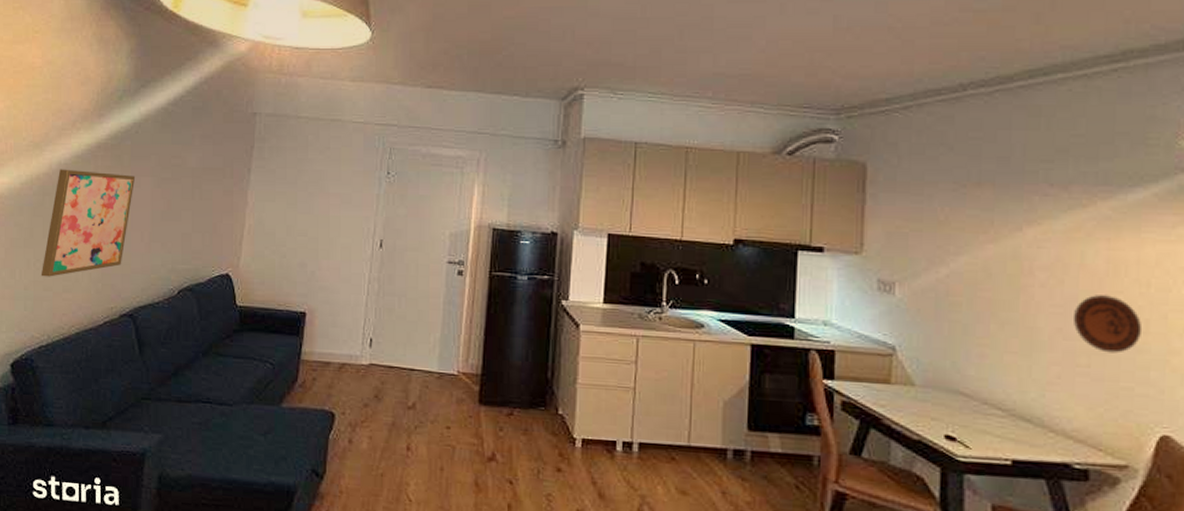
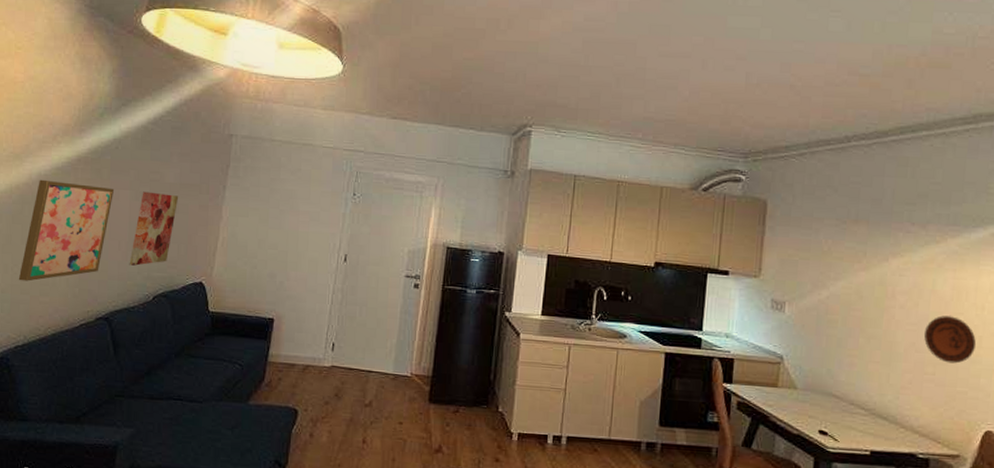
wall art: none [152,178,202,258] -> present [129,191,179,266]

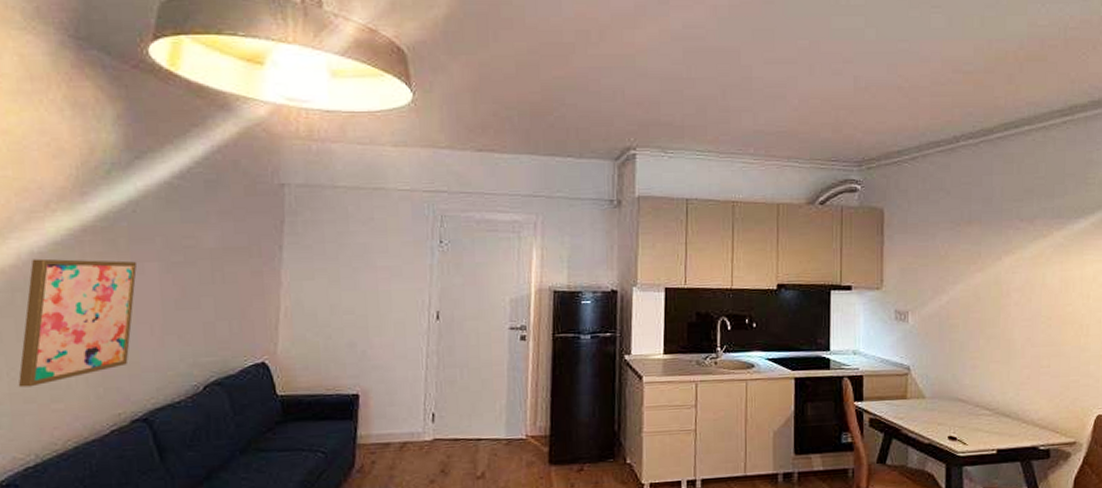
wall art: present [129,191,179,266] -> none [167,261,224,352]
decorative plate: present [923,315,977,364] -> none [1037,307,1085,354]

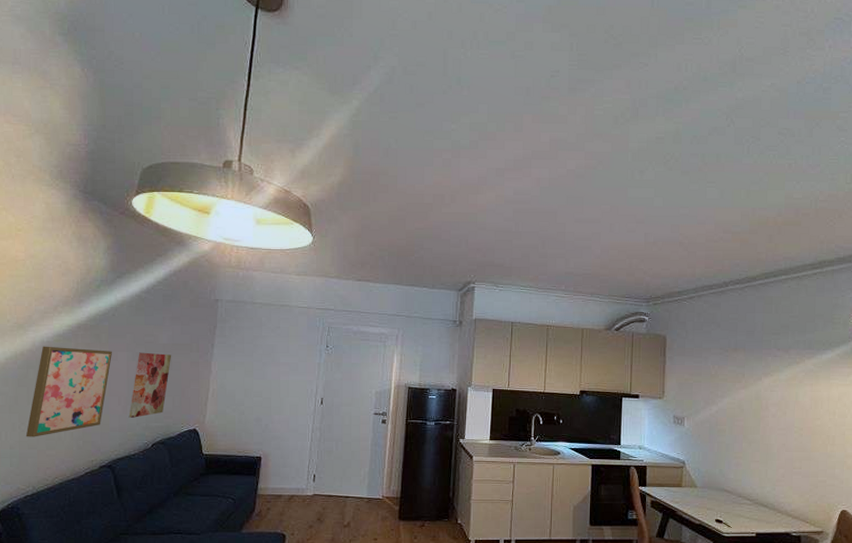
wall art: none [167,261,224,352] -> present [128,352,172,418]

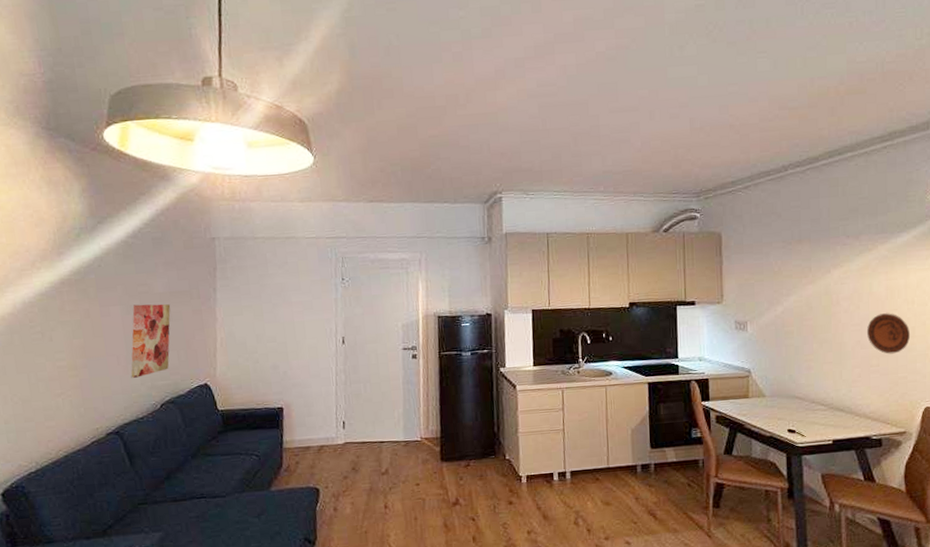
wall art: present [25,346,113,437] -> none [20,306,104,410]
decorative plate: none [791,420,831,459] -> present [866,312,911,354]

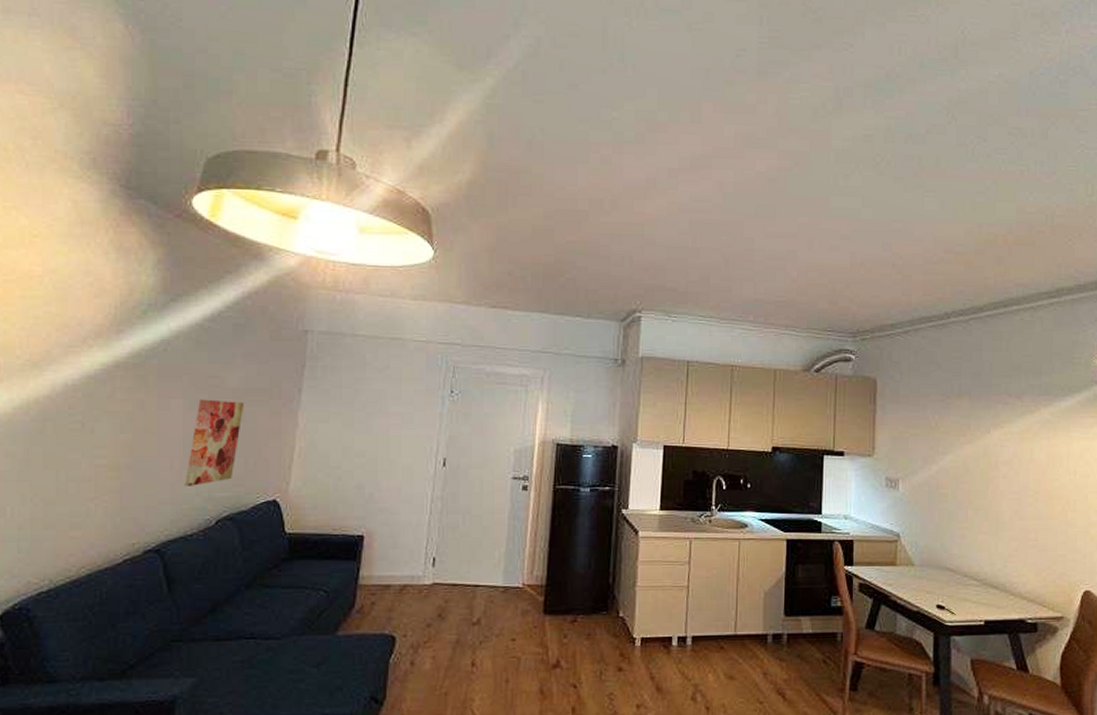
decorative plate: present [866,312,911,354] -> none [1025,481,1072,528]

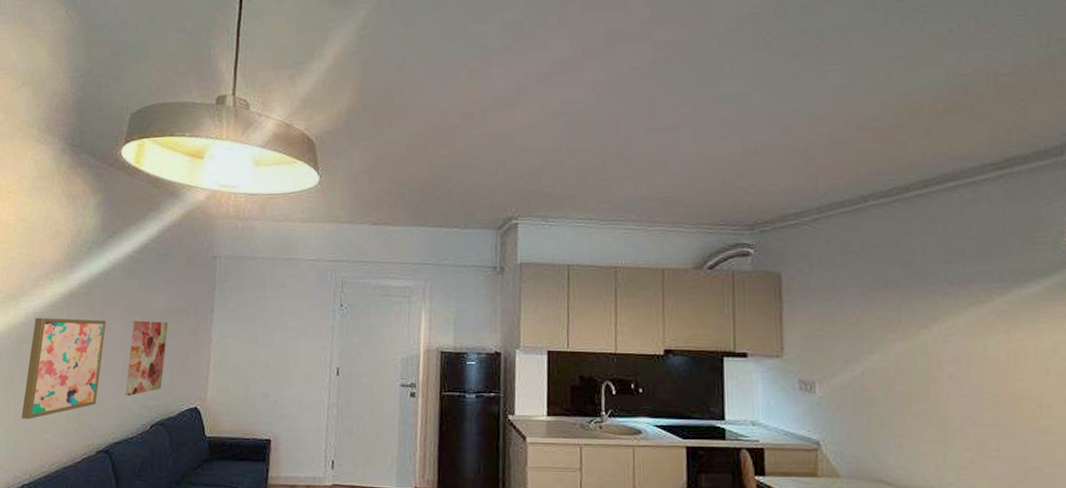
wall art: none [40,391,164,514] -> present [21,317,107,419]

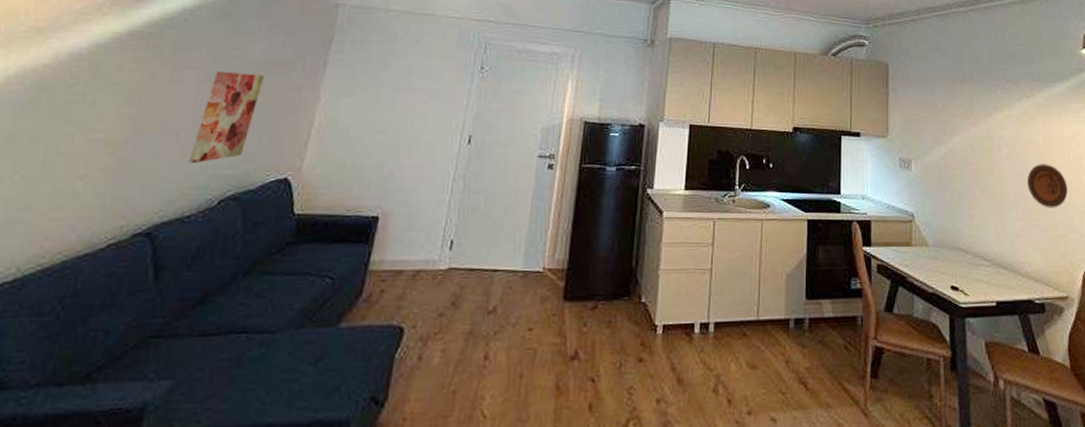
wall art: present [21,317,107,419] -> none [18,60,178,193]
decorative plate: none [980,382,1046,437] -> present [1026,163,1068,208]

